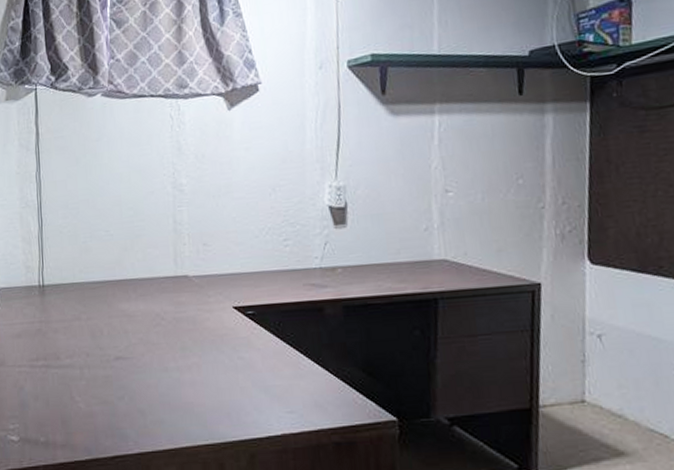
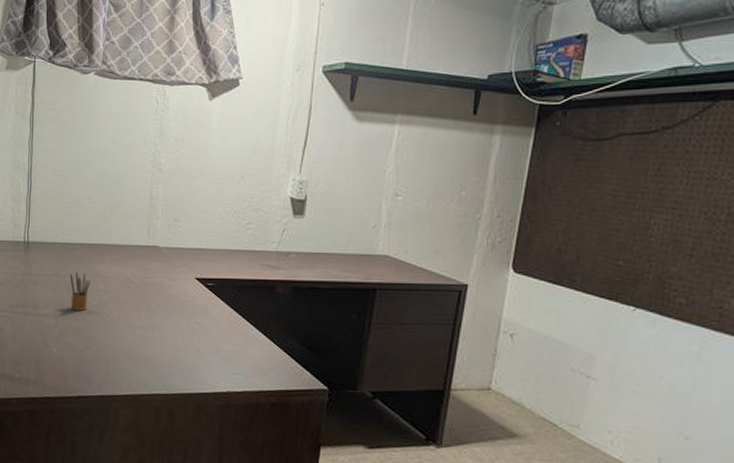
pencil box: none [92,313,117,358] -> present [69,272,91,311]

